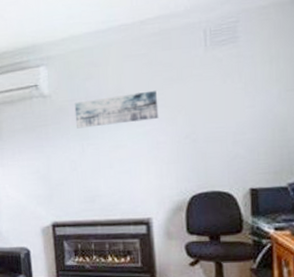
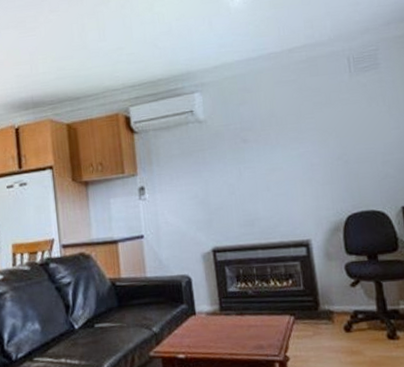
wall art: present [74,90,159,129] -> none [229,114,311,153]

